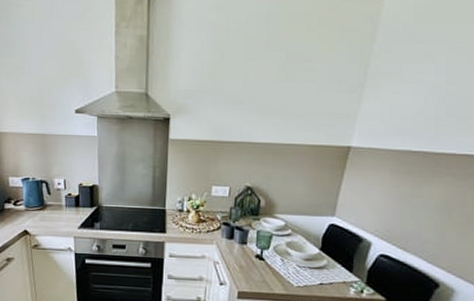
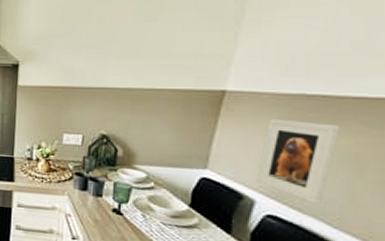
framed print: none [372,171,437,244] -> present [255,118,341,205]

